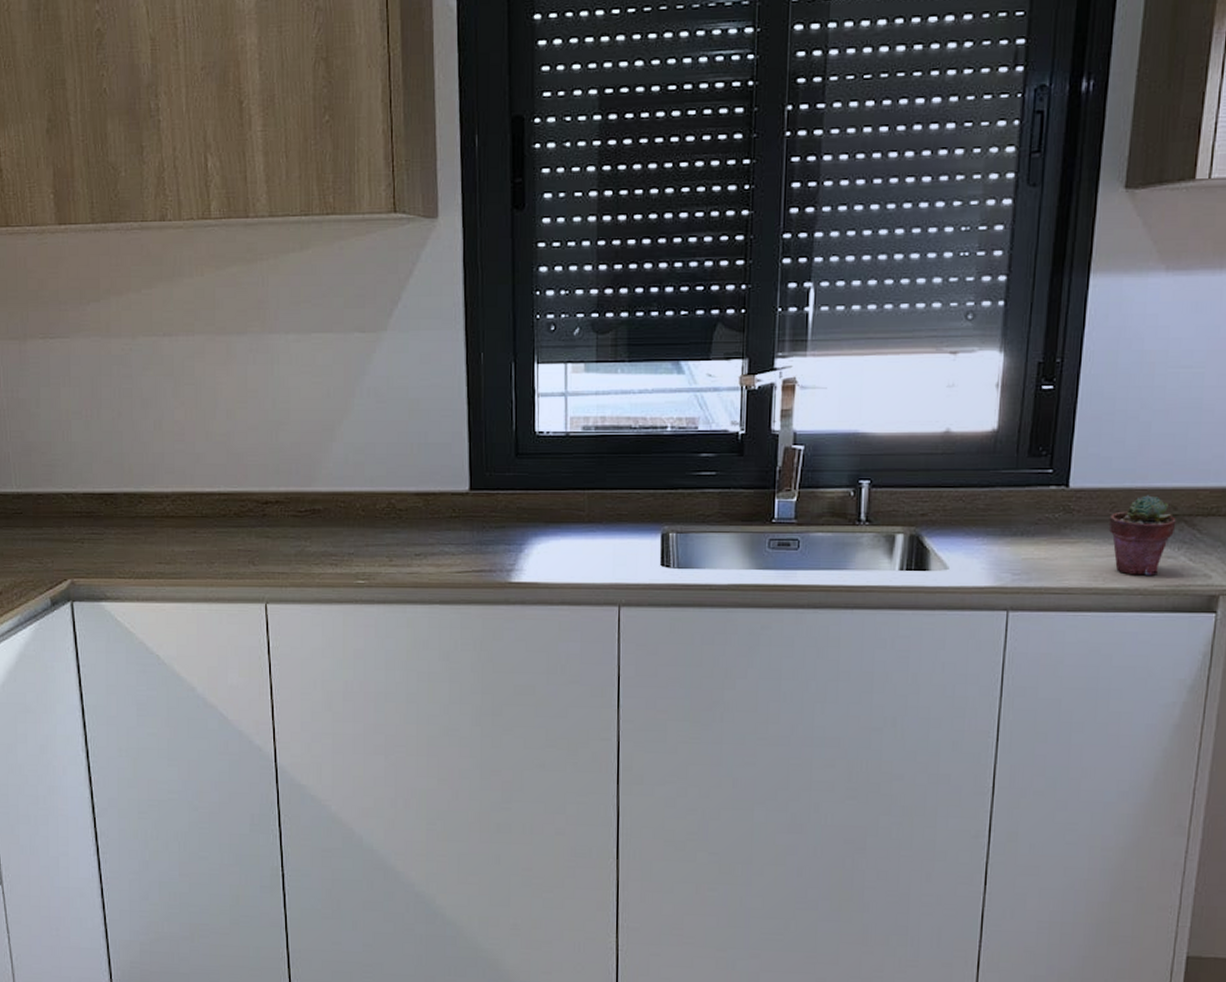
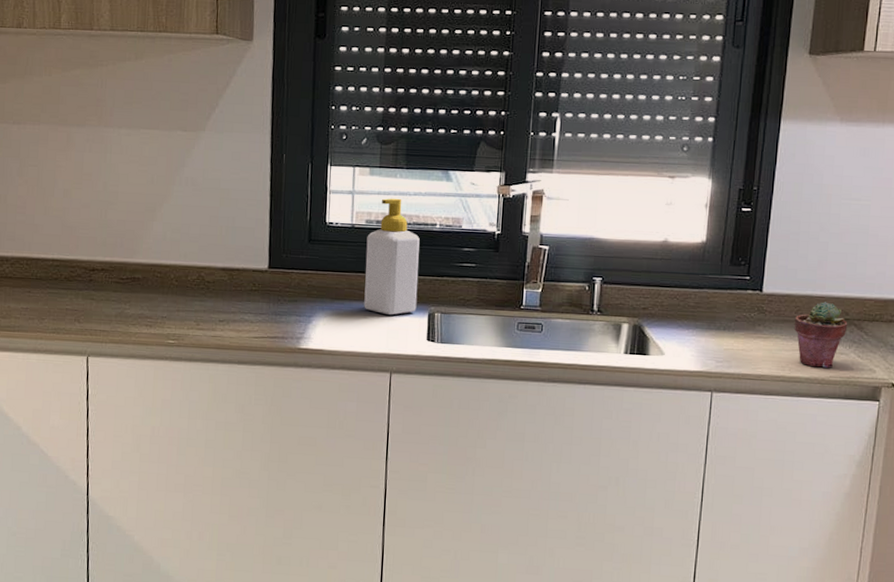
soap bottle: none [584,398,648,538] -> present [364,198,420,315]

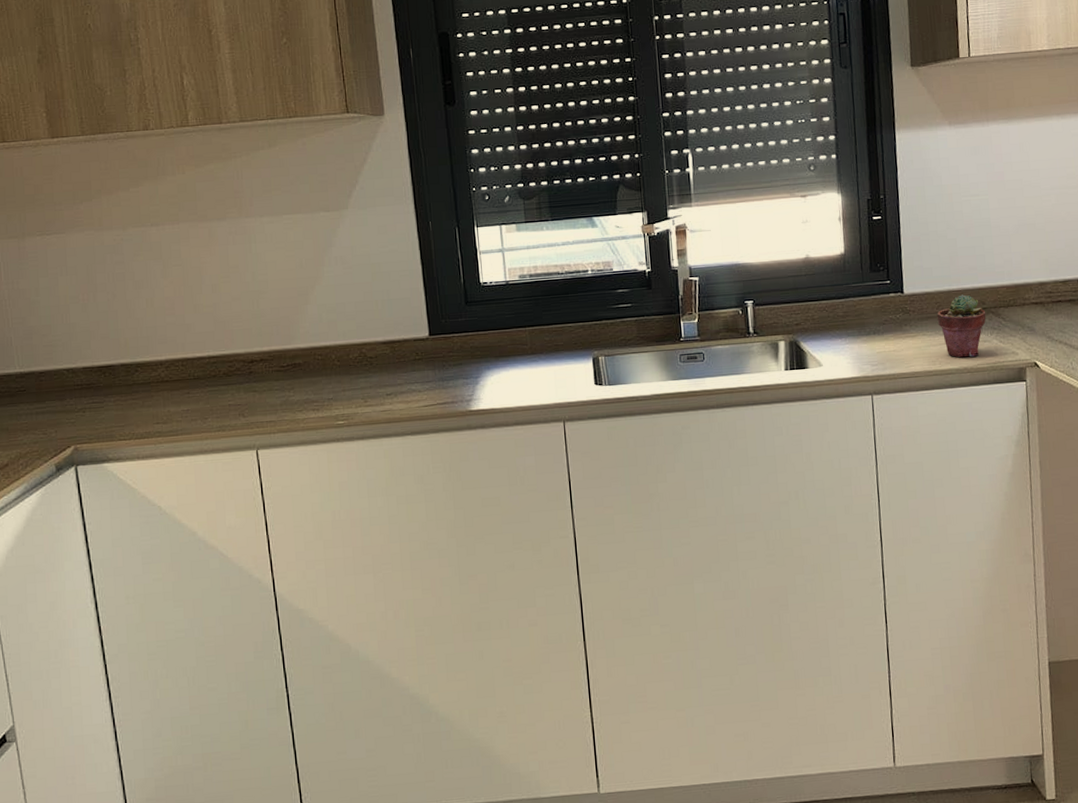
soap bottle: present [364,198,420,315] -> none [522,250,580,365]

